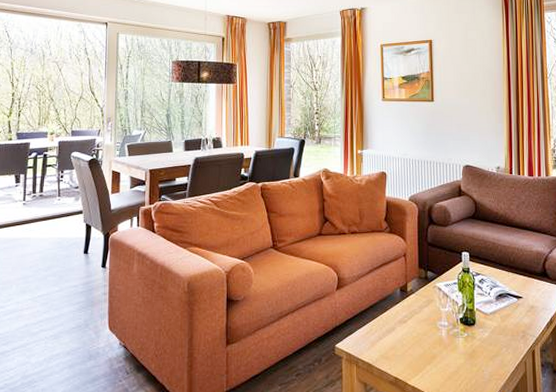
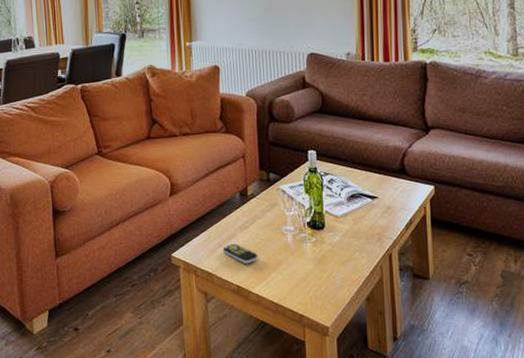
remote control: none [382,336,415,357] -> present [222,243,258,264]

